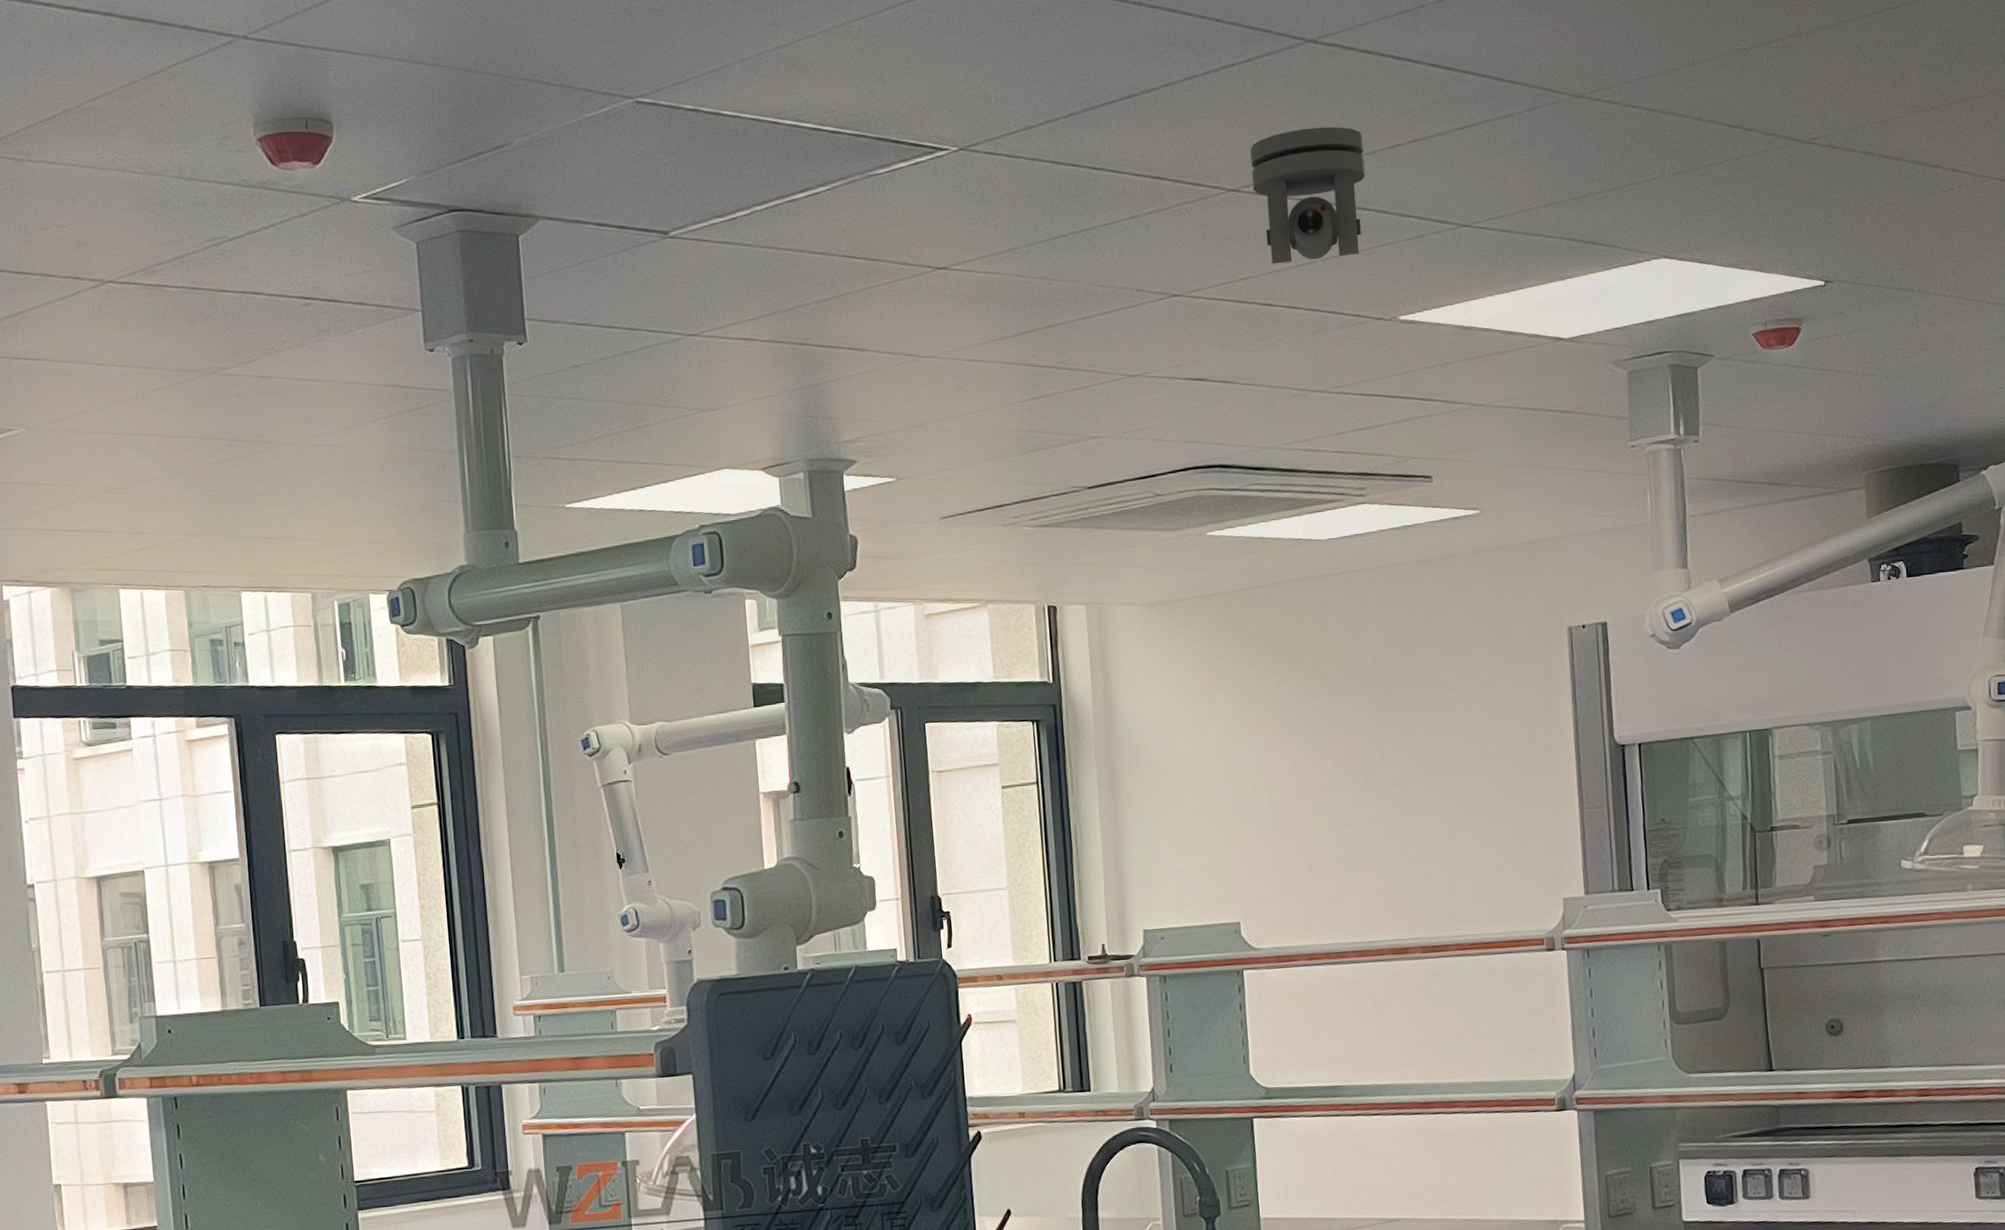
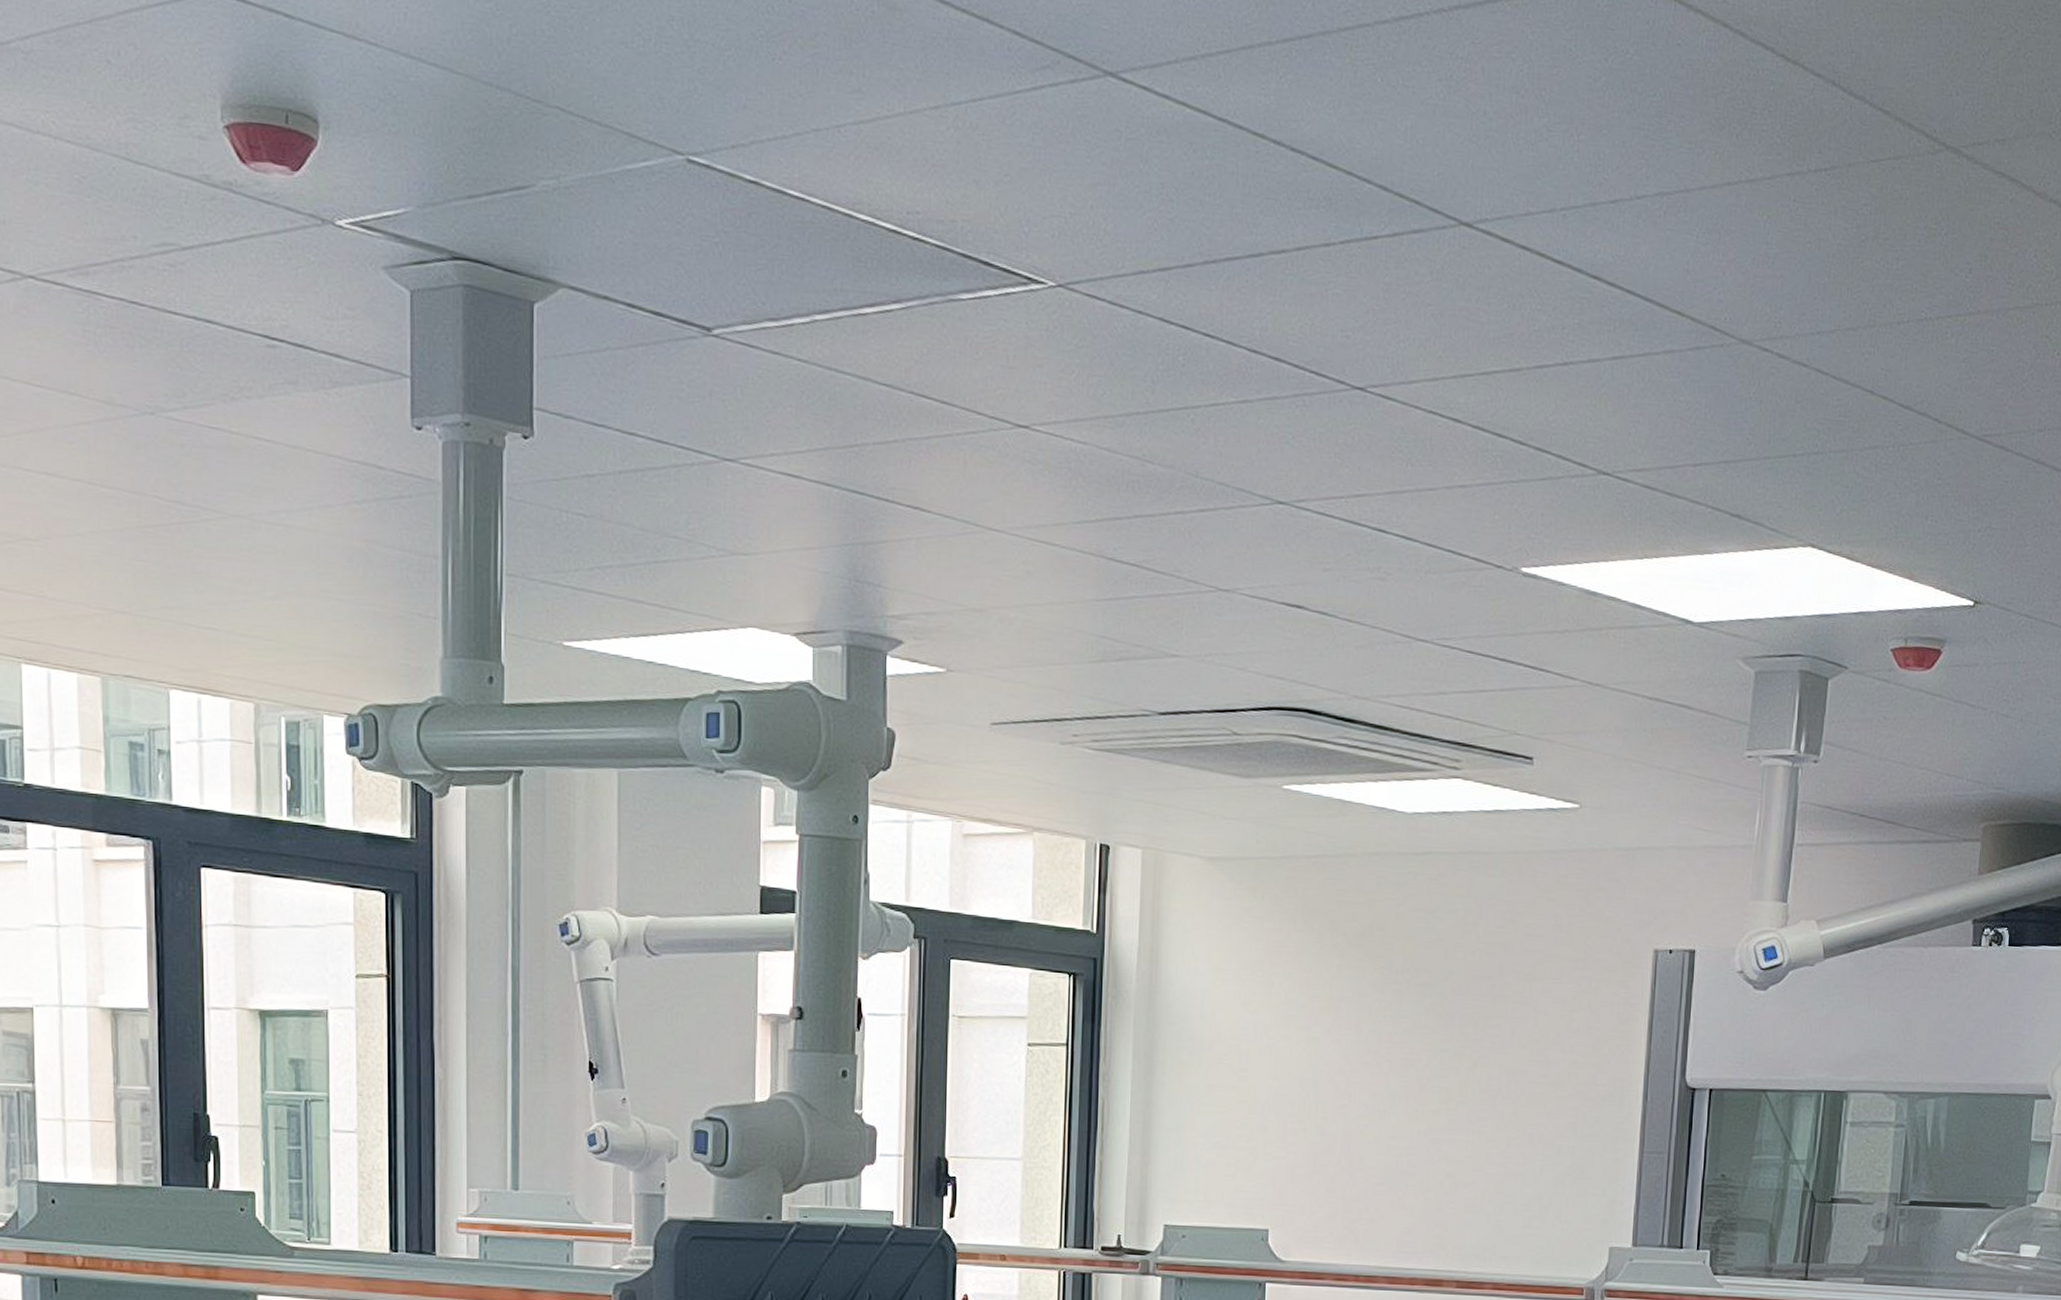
security camera: present [1250,126,1366,264] -> none [1380,328,1509,488]

